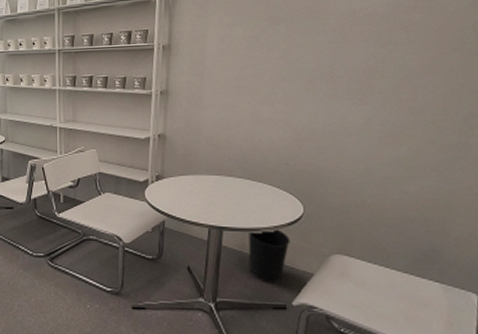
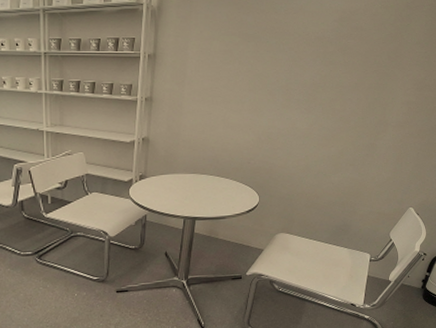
wastebasket: present [248,227,291,284] -> none [215,215,248,260]

